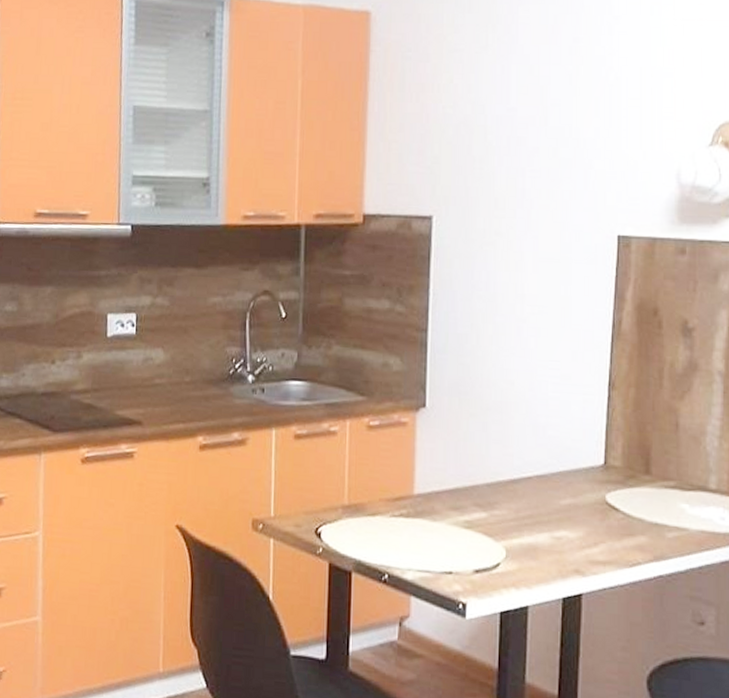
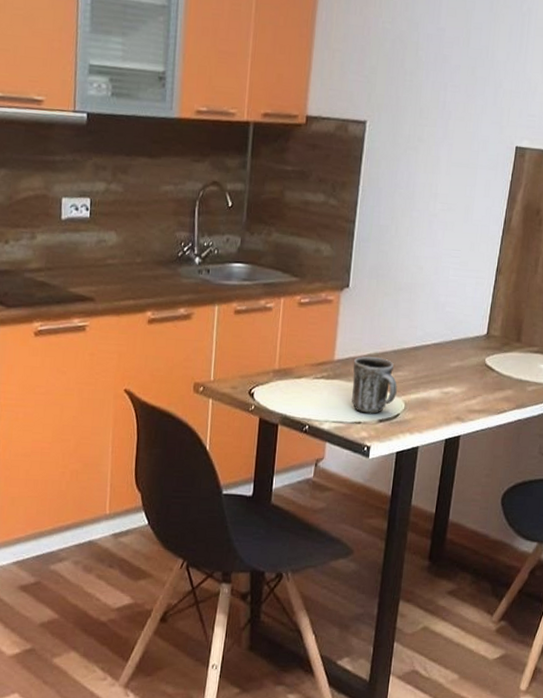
mug: none [437,490,494,562] -> present [351,356,397,414]

